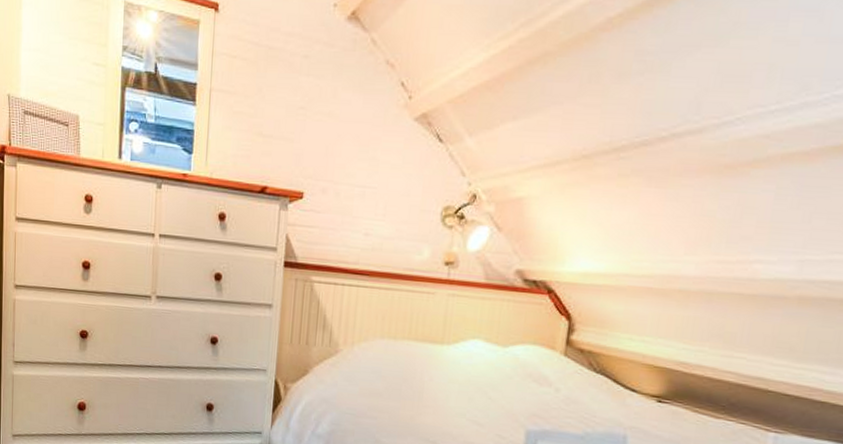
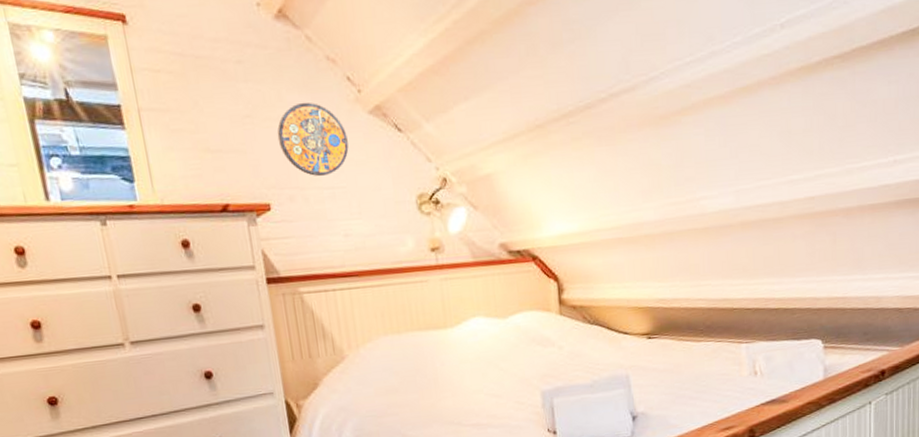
manhole cover: none [324,101,389,174] -> present [277,102,349,176]

